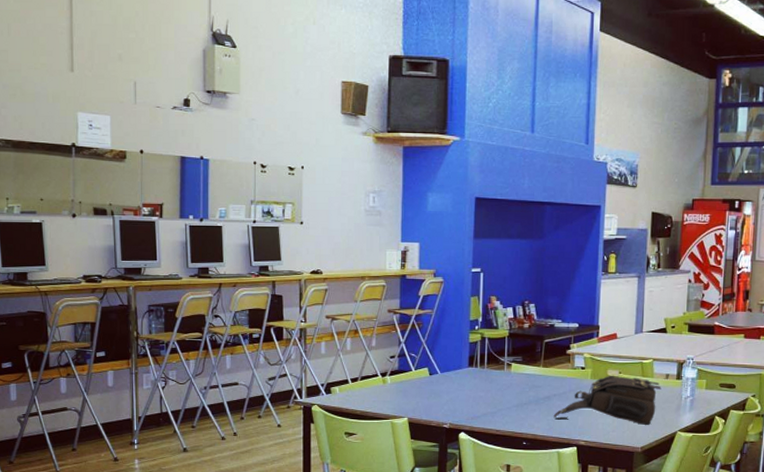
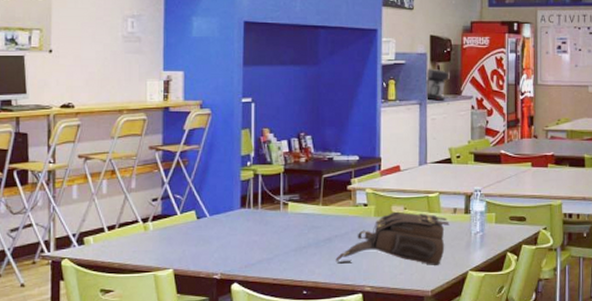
coffee maker: none [644,243,668,275] -> present [425,68,448,102]

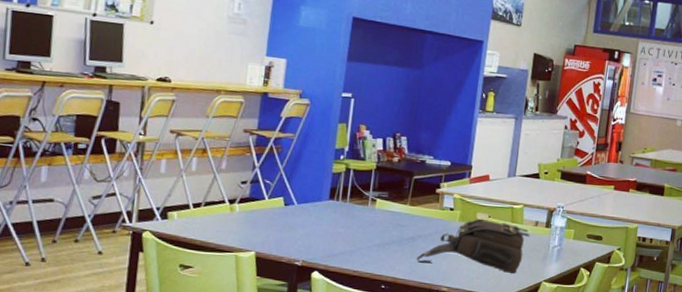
coffee maker: present [425,68,448,102] -> none [522,85,547,119]

